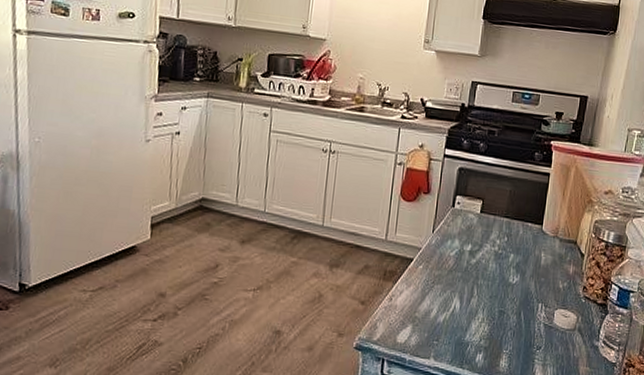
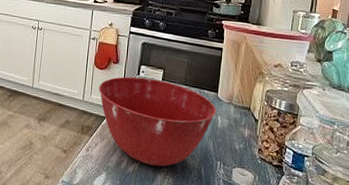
mixing bowl: none [405,209,540,314] -> present [98,76,216,167]

